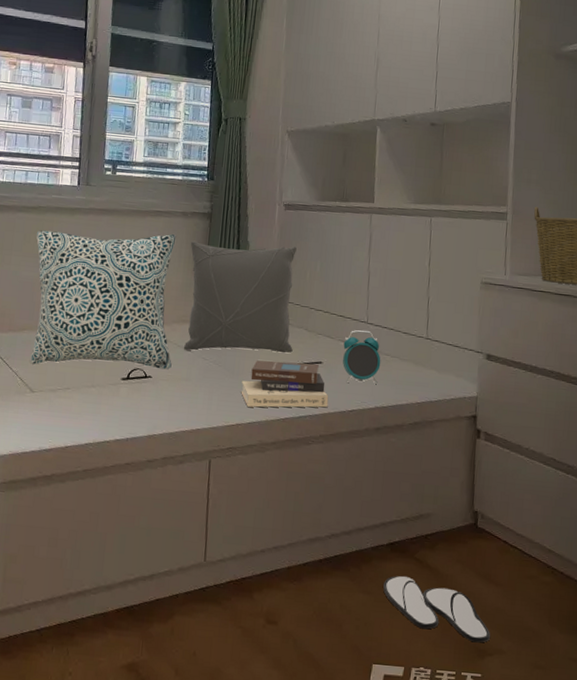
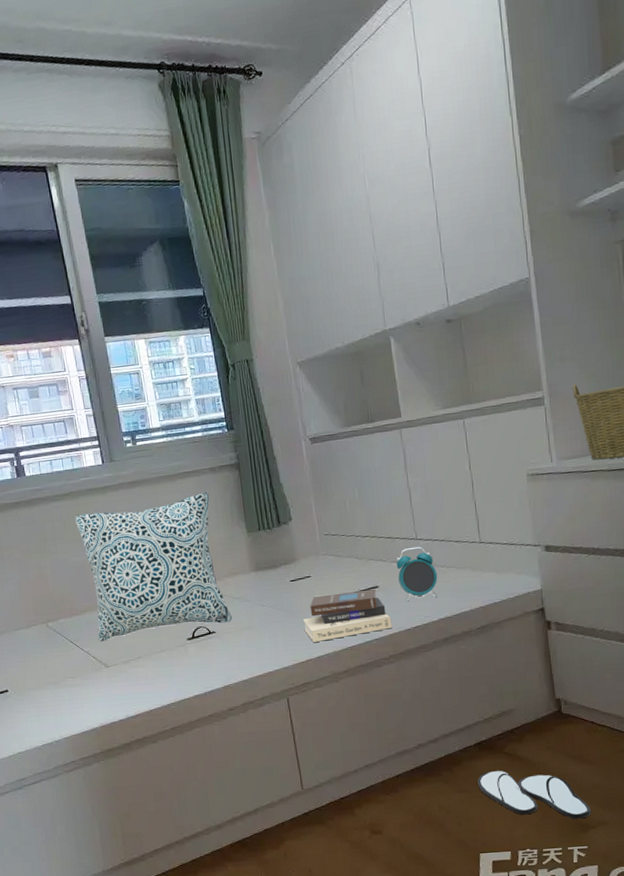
pillow: present [183,241,297,353] -> none [224,478,347,601]

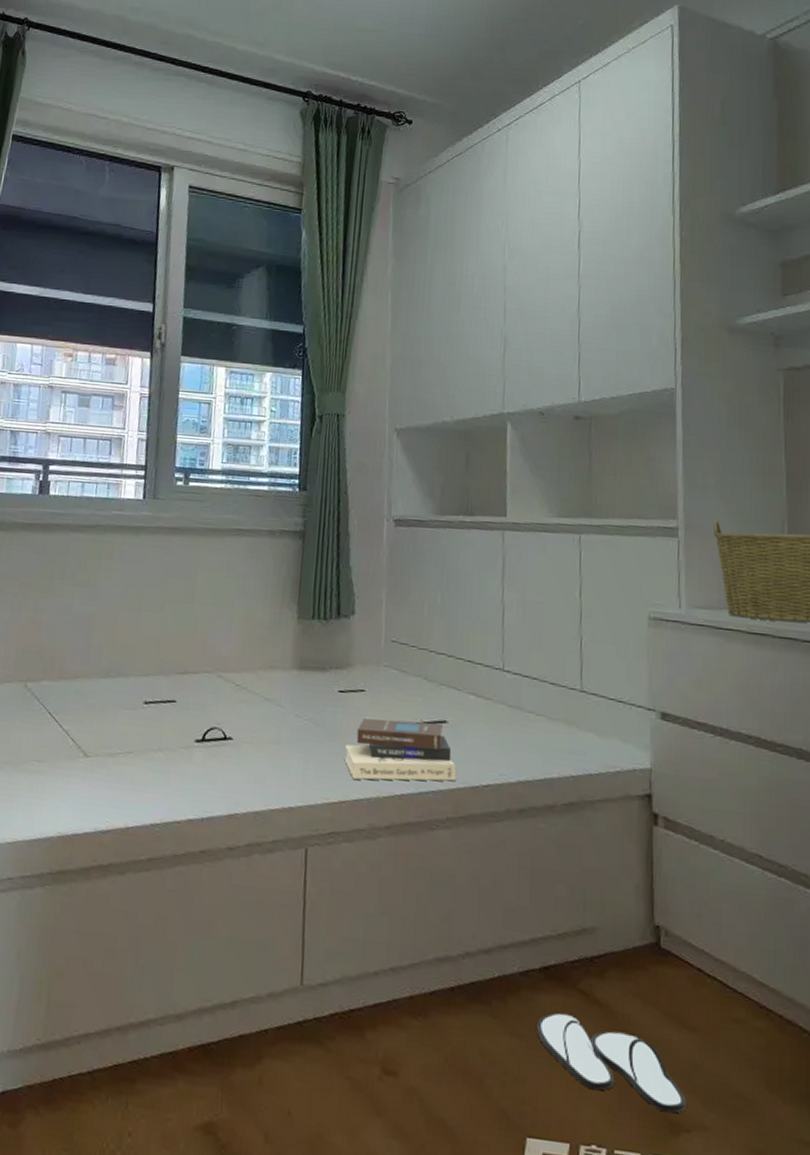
pillow: present [74,492,232,642] -> none [84,554,262,730]
alarm clock: present [396,546,438,602] -> none [473,679,523,750]

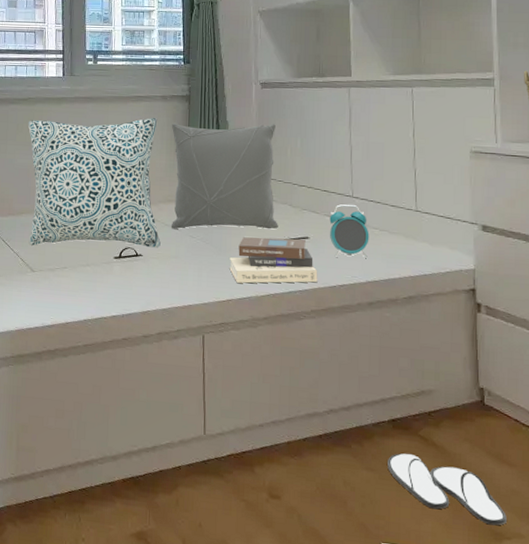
pillow: none [84,554,262,730] -> present [27,118,161,248]
pillow: none [271,566,411,709] -> present [170,123,278,230]
alarm clock: none [473,679,523,750] -> present [329,204,370,258]

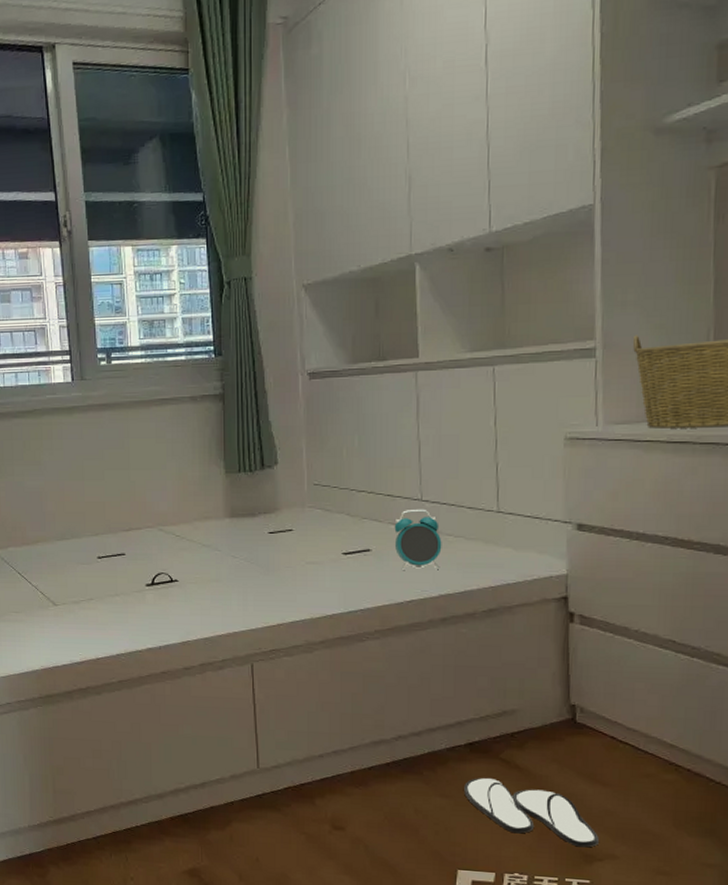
pillow: present [27,118,161,248] -> none [35,423,198,577]
pillow: present [170,123,278,230] -> none [203,421,334,550]
books: present [229,237,318,284] -> none [279,552,382,605]

